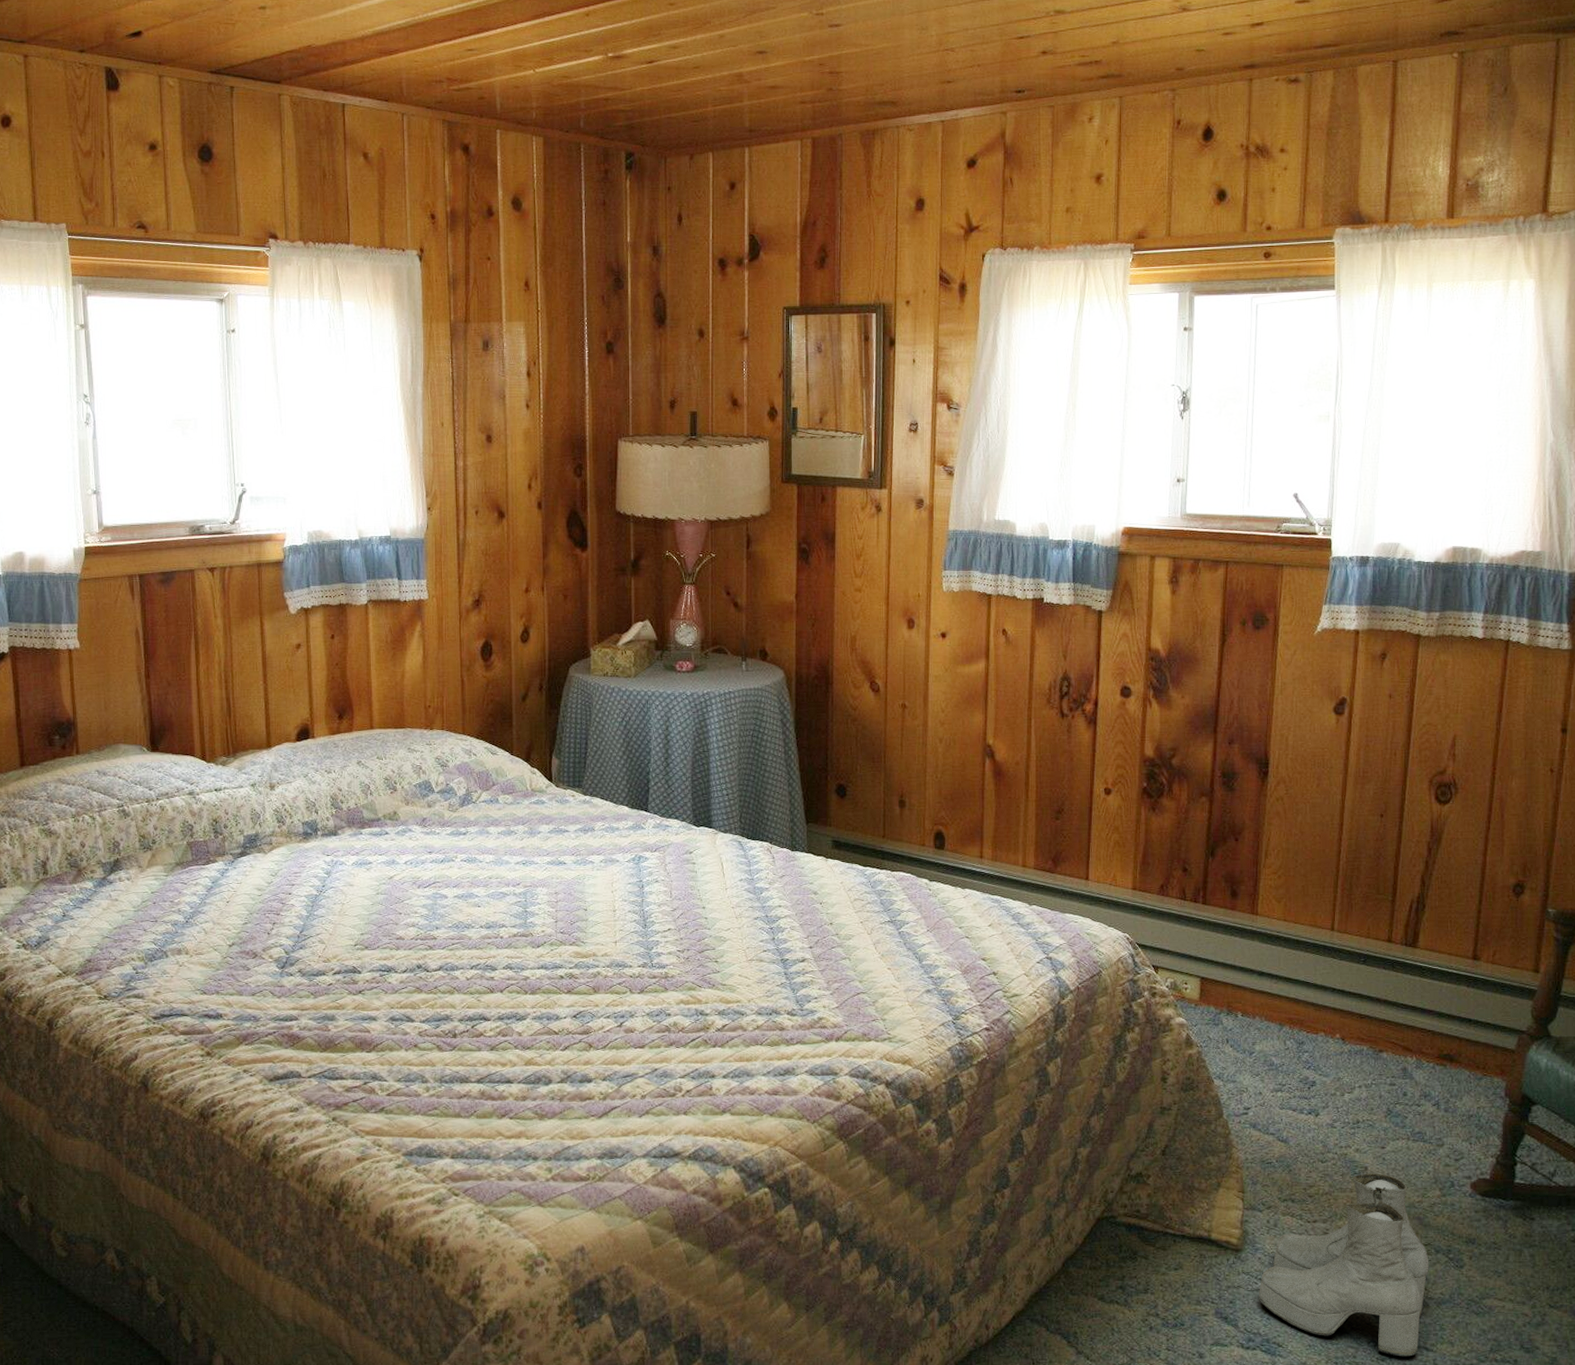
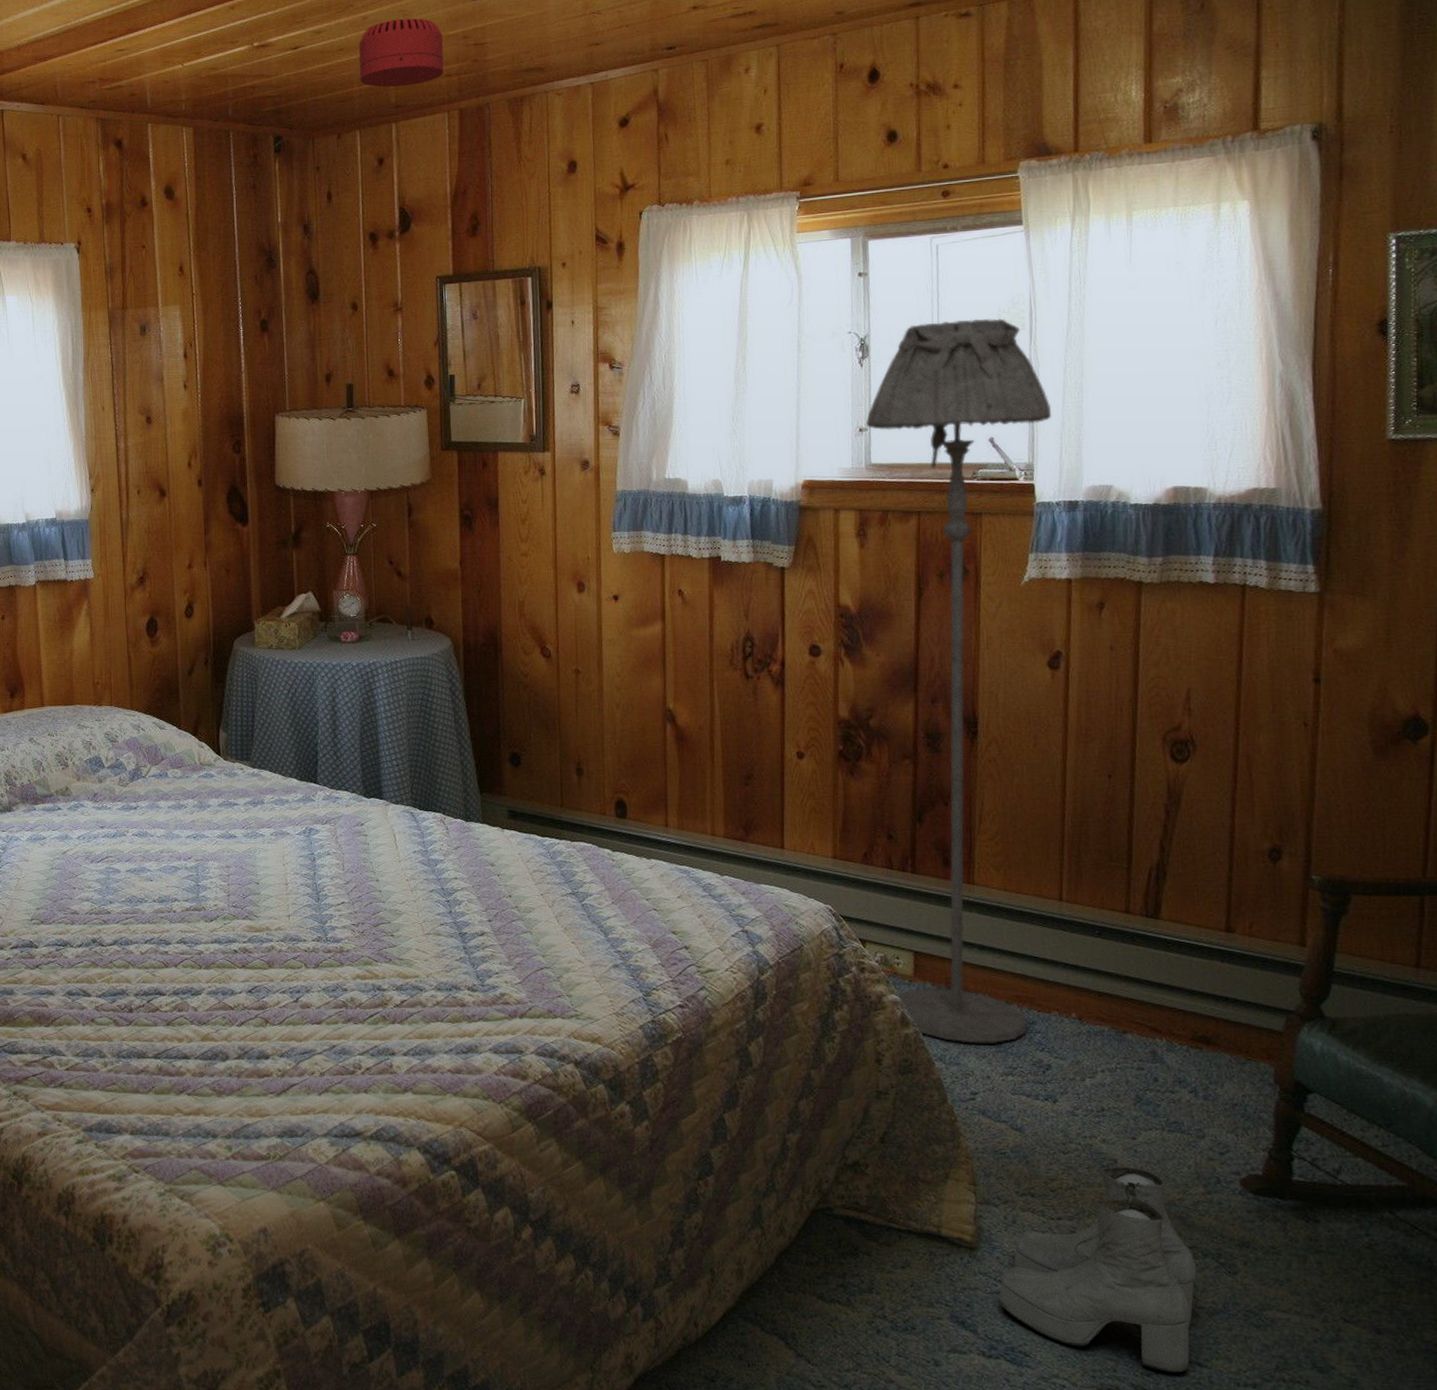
smoke detector: none [714,40,799,111] -> present [359,18,444,88]
floor lamp: none [1182,378,1350,1062] -> present [865,318,1051,1043]

